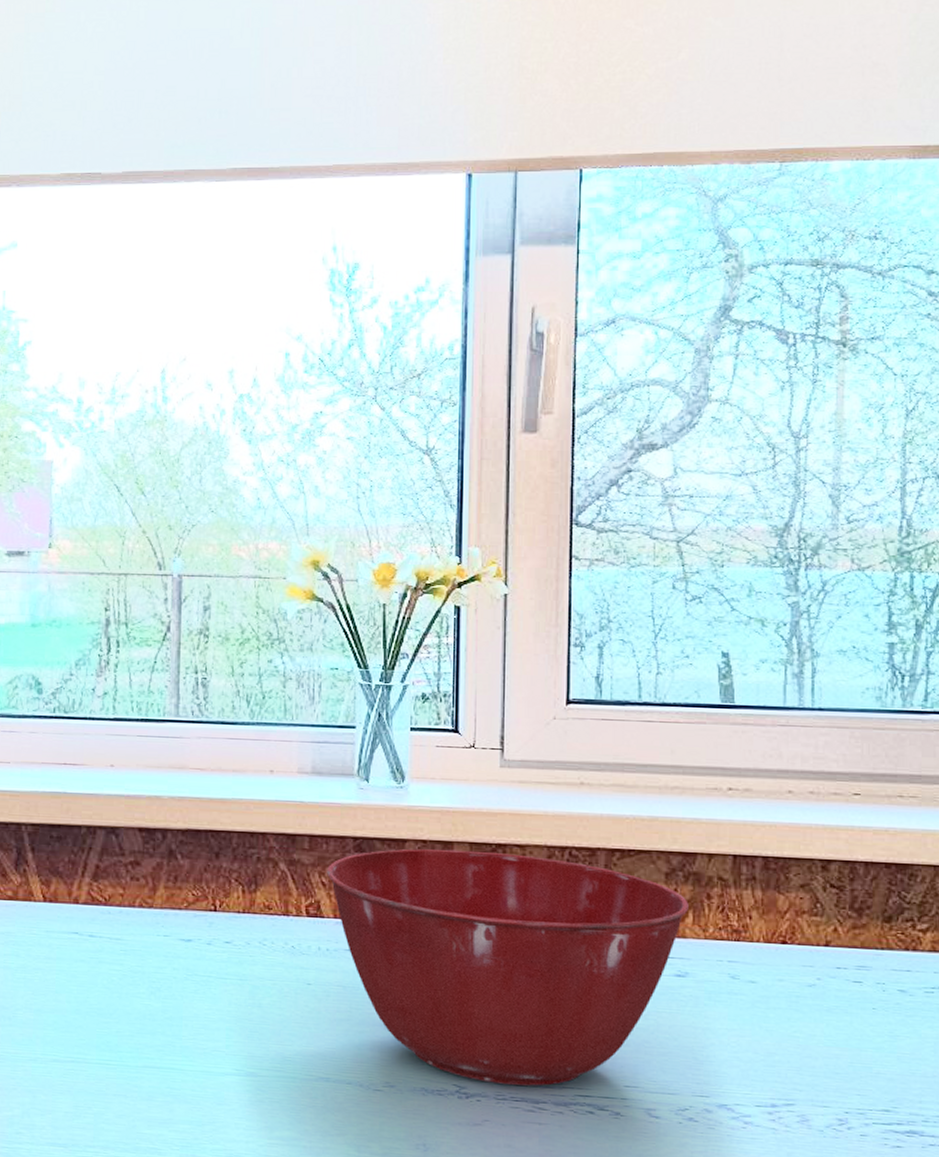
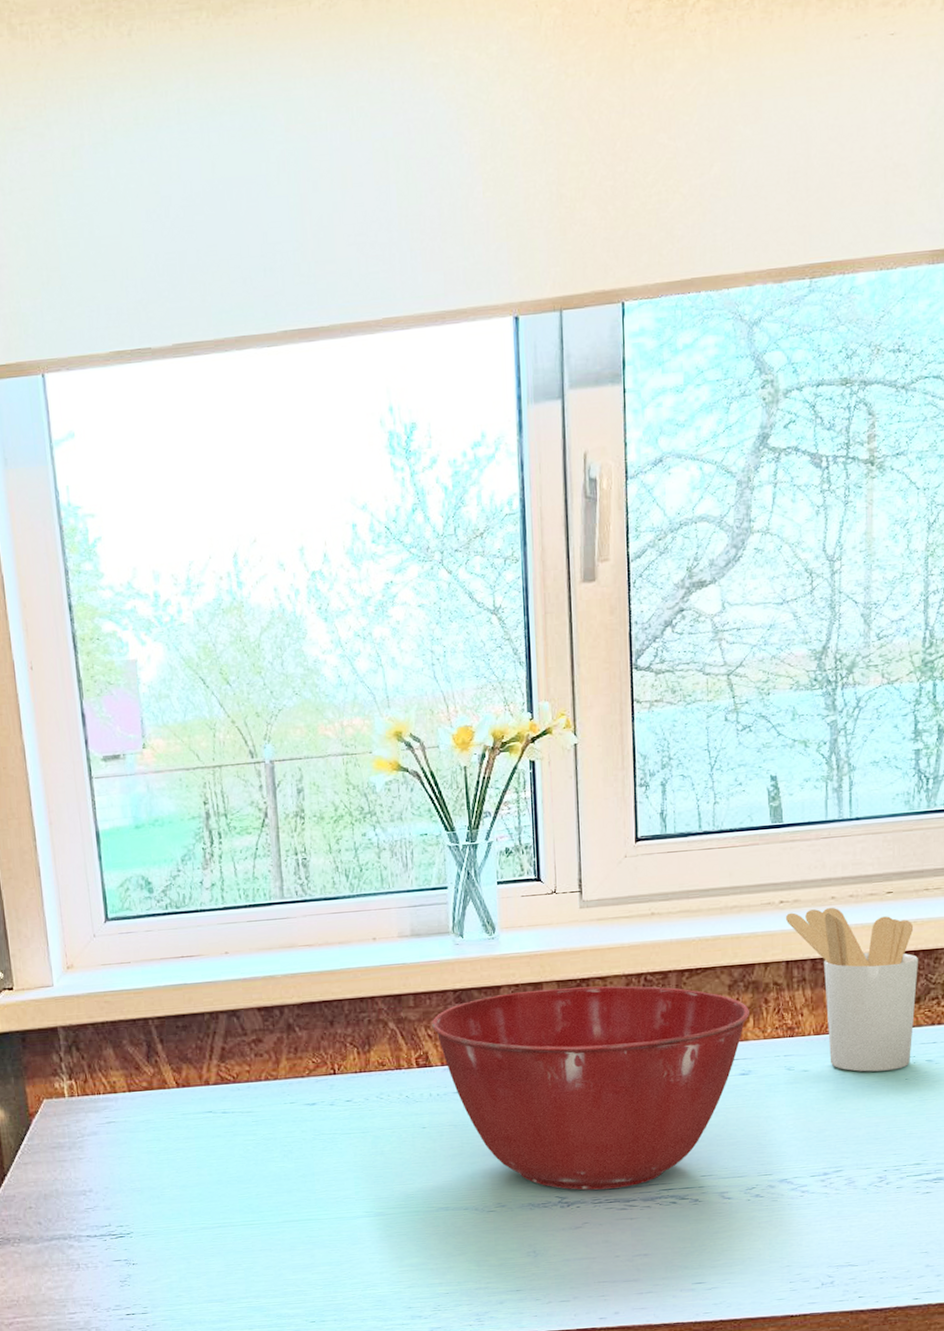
utensil holder: none [734,802,891,996] -> present [785,908,919,1072]

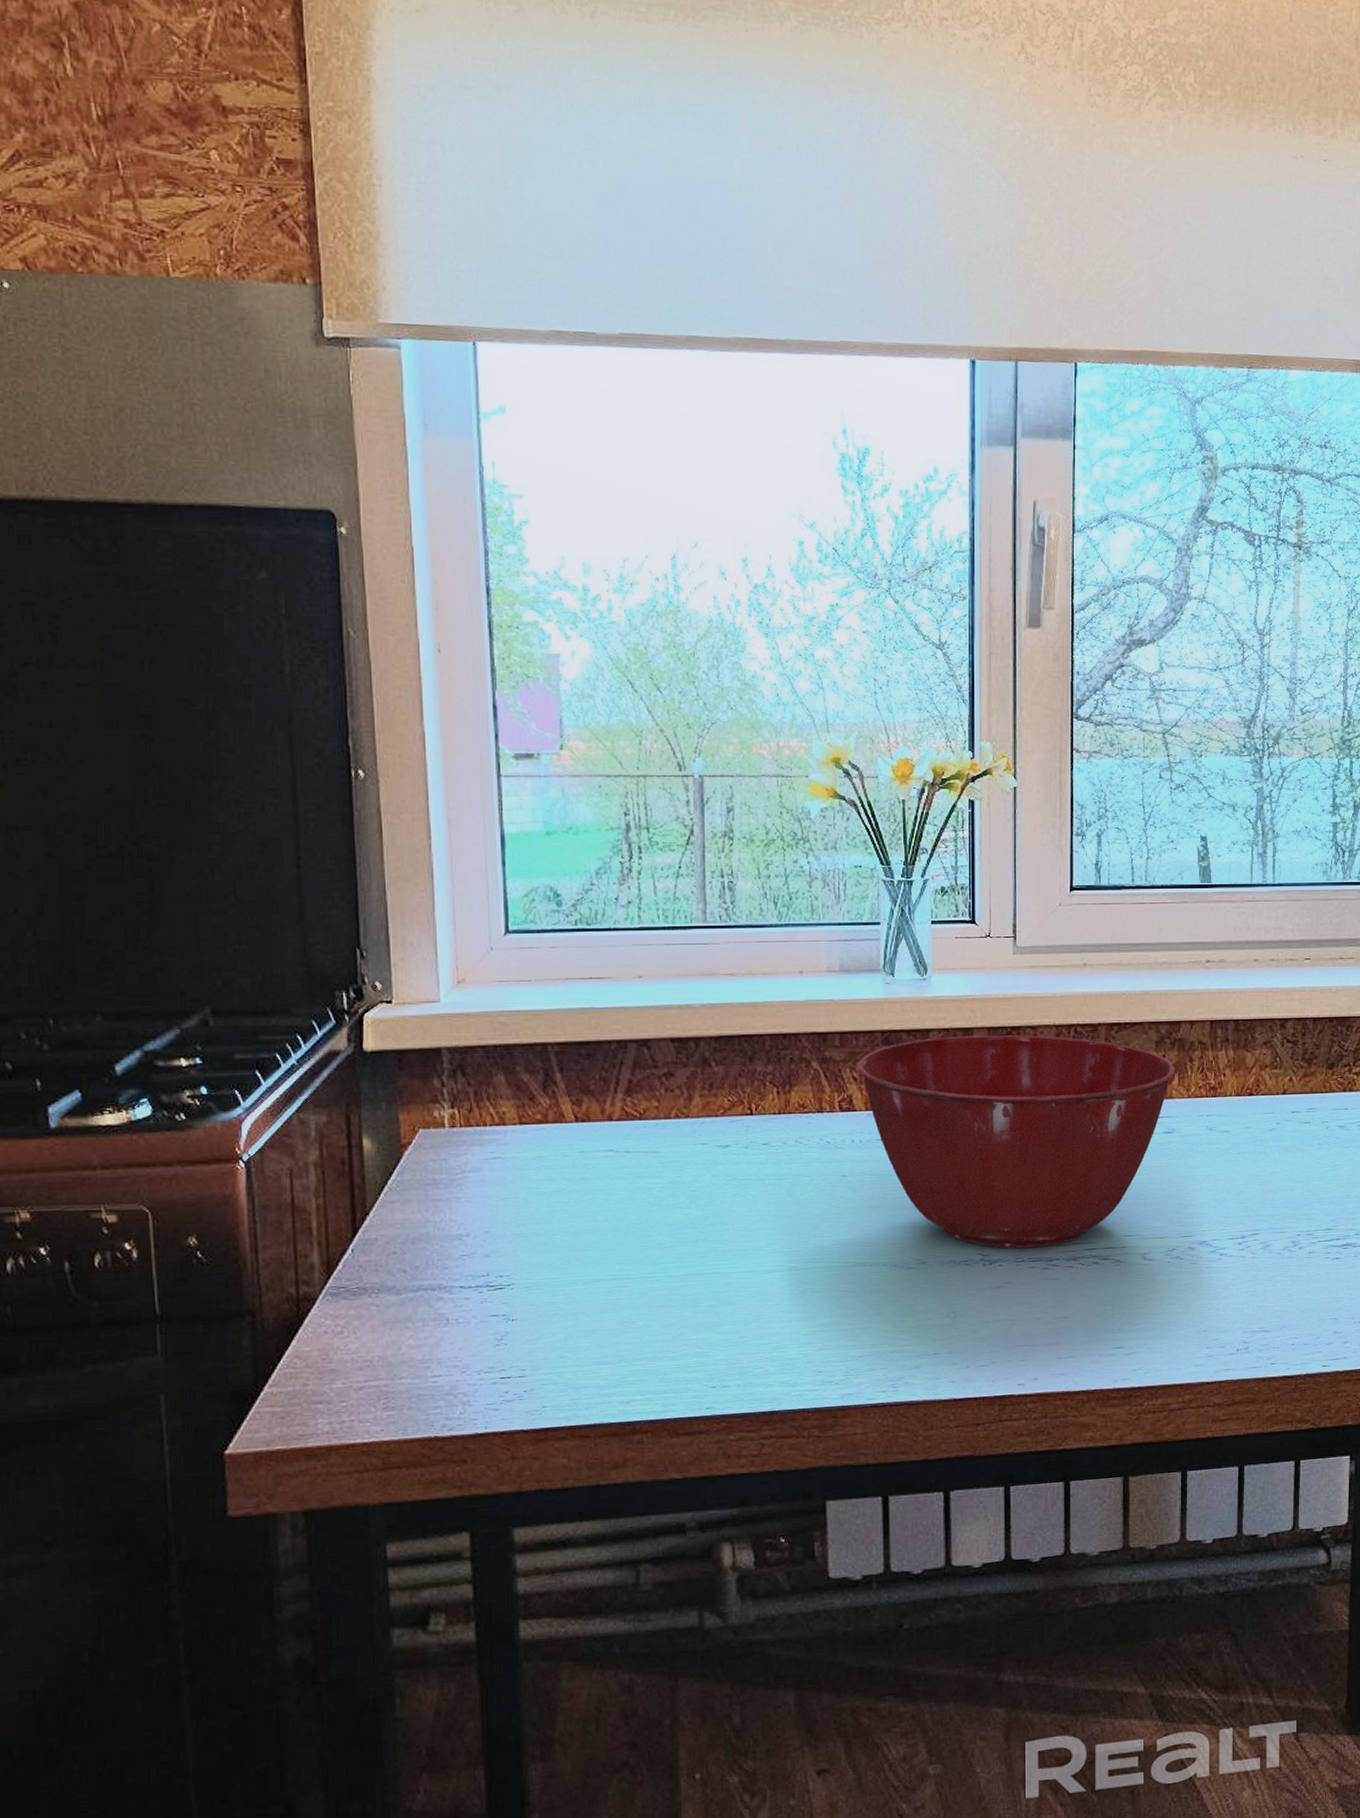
utensil holder: present [785,908,919,1072] -> none [1211,970,1333,1135]

